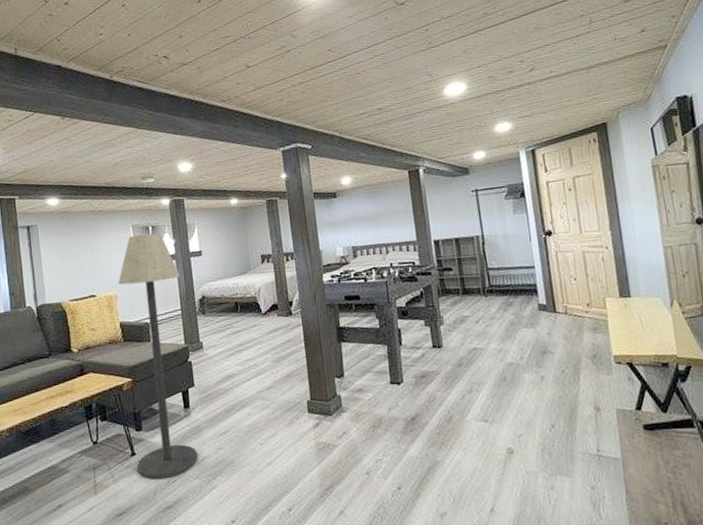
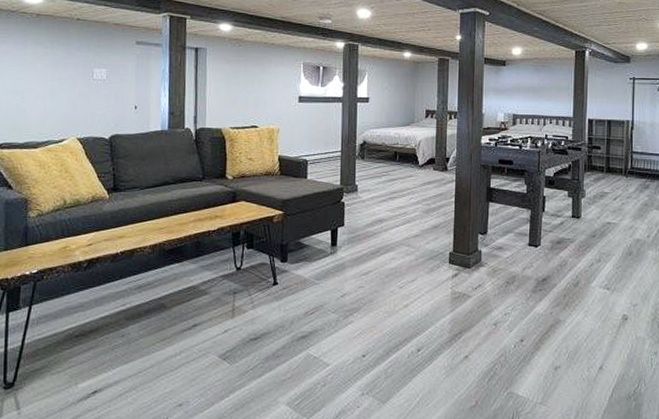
floor lamp: present [118,233,198,479] -> none [277,73,345,309]

